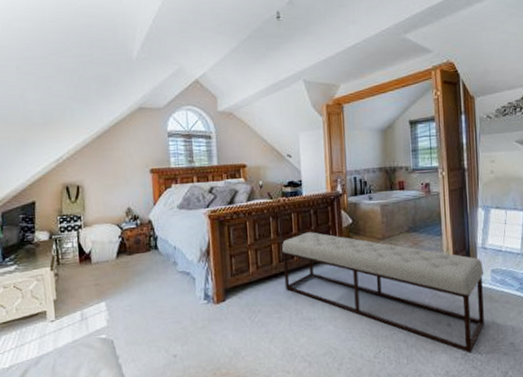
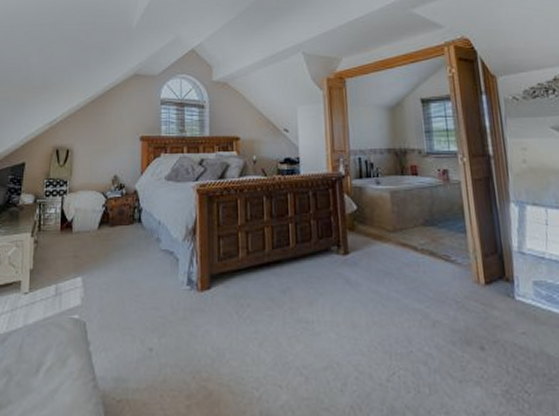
bench: present [282,232,484,353] -> none [276,216,530,390]

